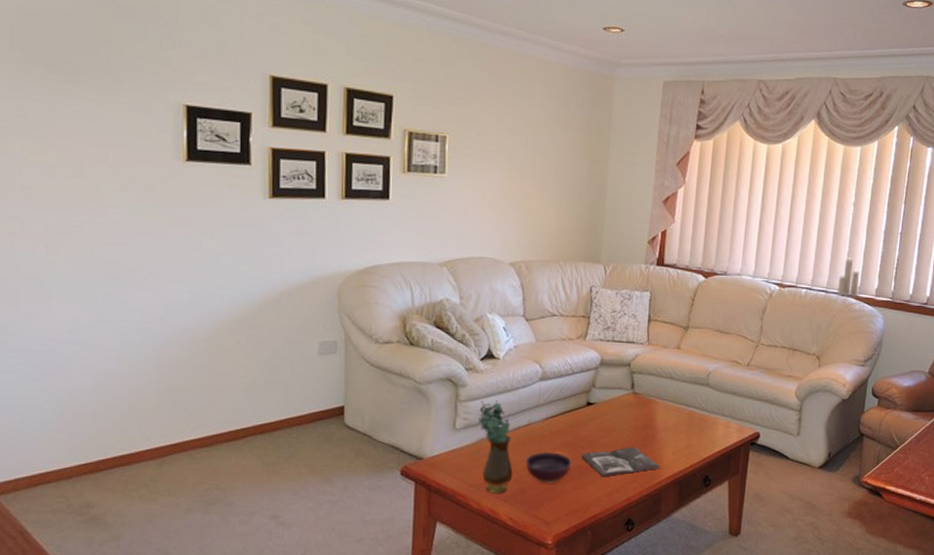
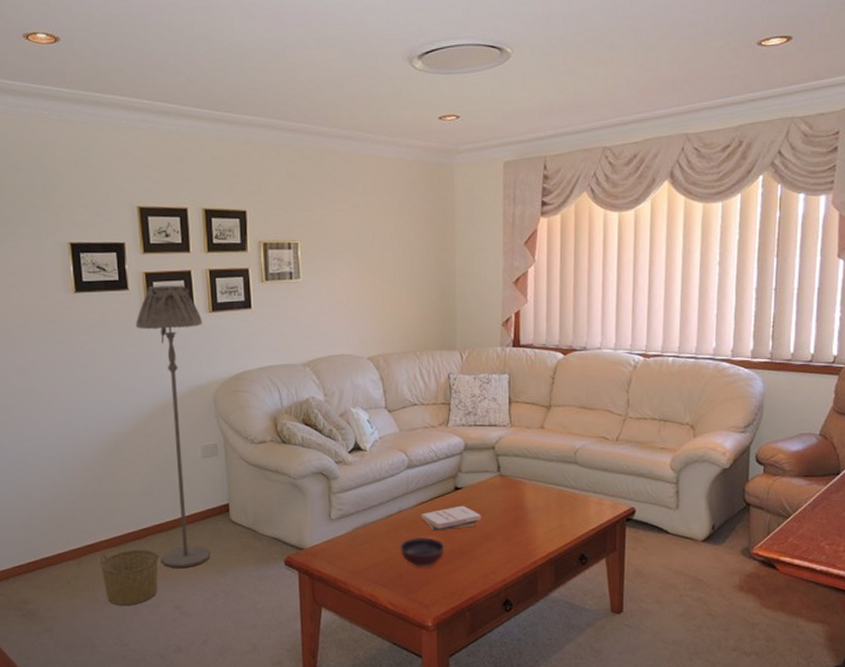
basket: none [186,451,258,513] -> present [100,549,159,606]
floor lamp: none [254,163,333,475] -> present [135,285,211,569]
vase: present [477,400,513,494] -> none [351,490,389,580]
books: none [550,421,612,446] -> present [420,505,482,531]
magazine: present [582,447,661,477] -> none [454,529,534,560]
candle: present [836,257,860,298] -> none [706,319,732,362]

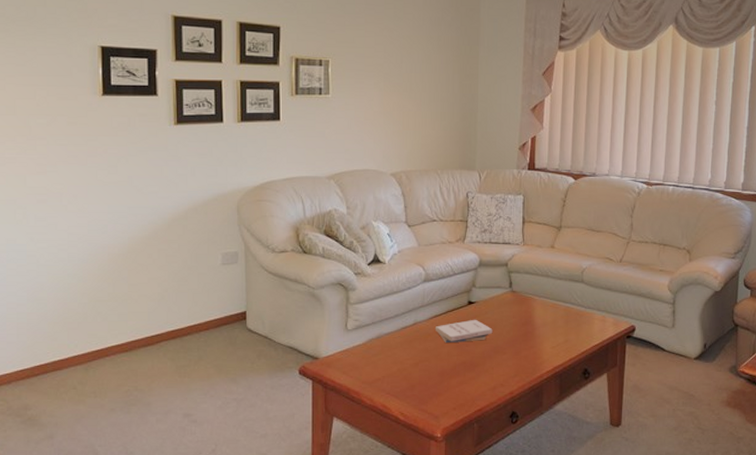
basket: present [100,549,159,606] -> none [109,355,171,413]
floor lamp: present [135,285,211,569] -> none [162,93,230,376]
bowl: present [400,536,446,567] -> none [413,349,458,379]

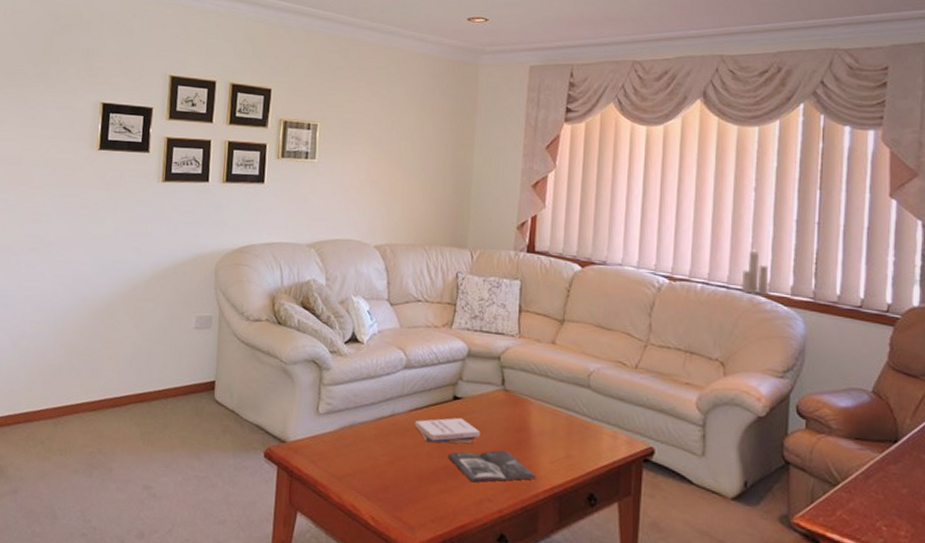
magazine: none [466,343,541,372] -> present [448,450,537,483]
candle: none [703,154,725,193] -> present [740,249,769,296]

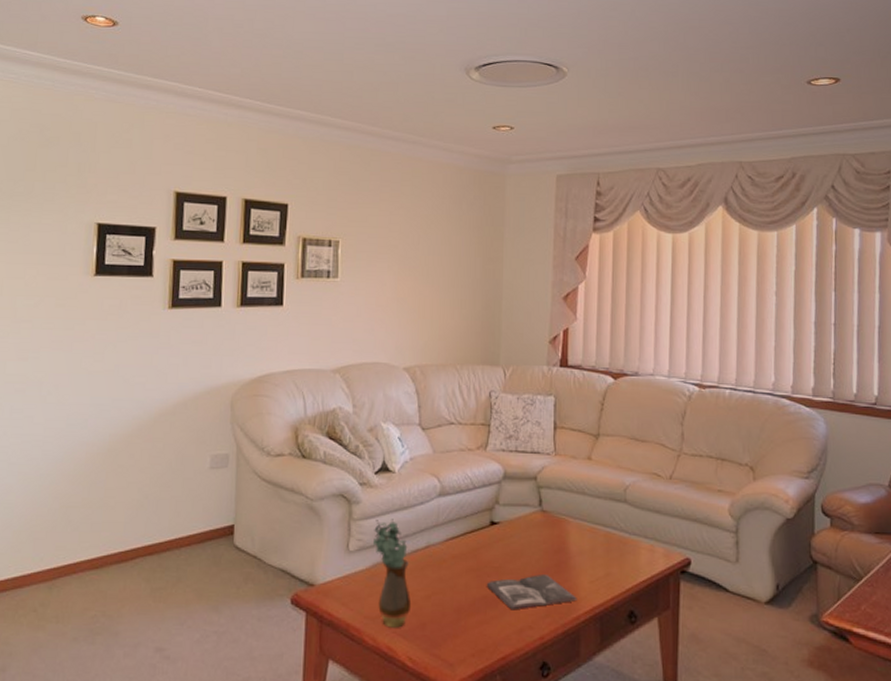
vase: none [340,386,376,489] -> present [372,519,412,628]
books: present [414,417,481,444] -> none [450,543,519,573]
candle: present [740,249,769,296] -> none [765,352,792,399]

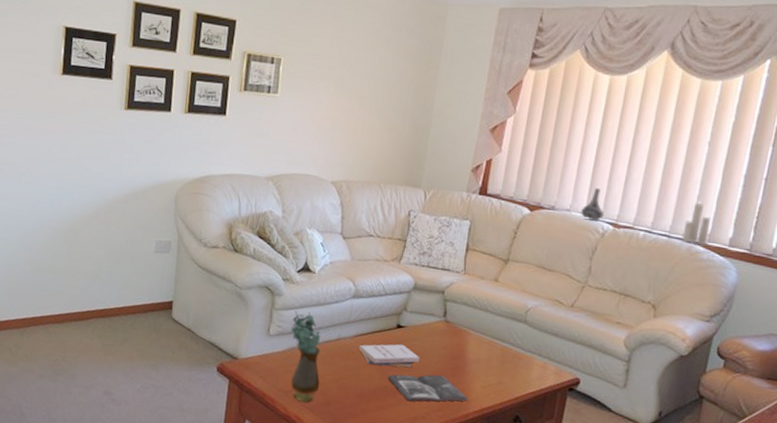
books: none [450,543,519,573] -> present [358,344,420,368]
decorative vase: none [665,348,688,383] -> present [581,187,604,221]
candle: none [765,352,792,399] -> present [680,201,711,246]

